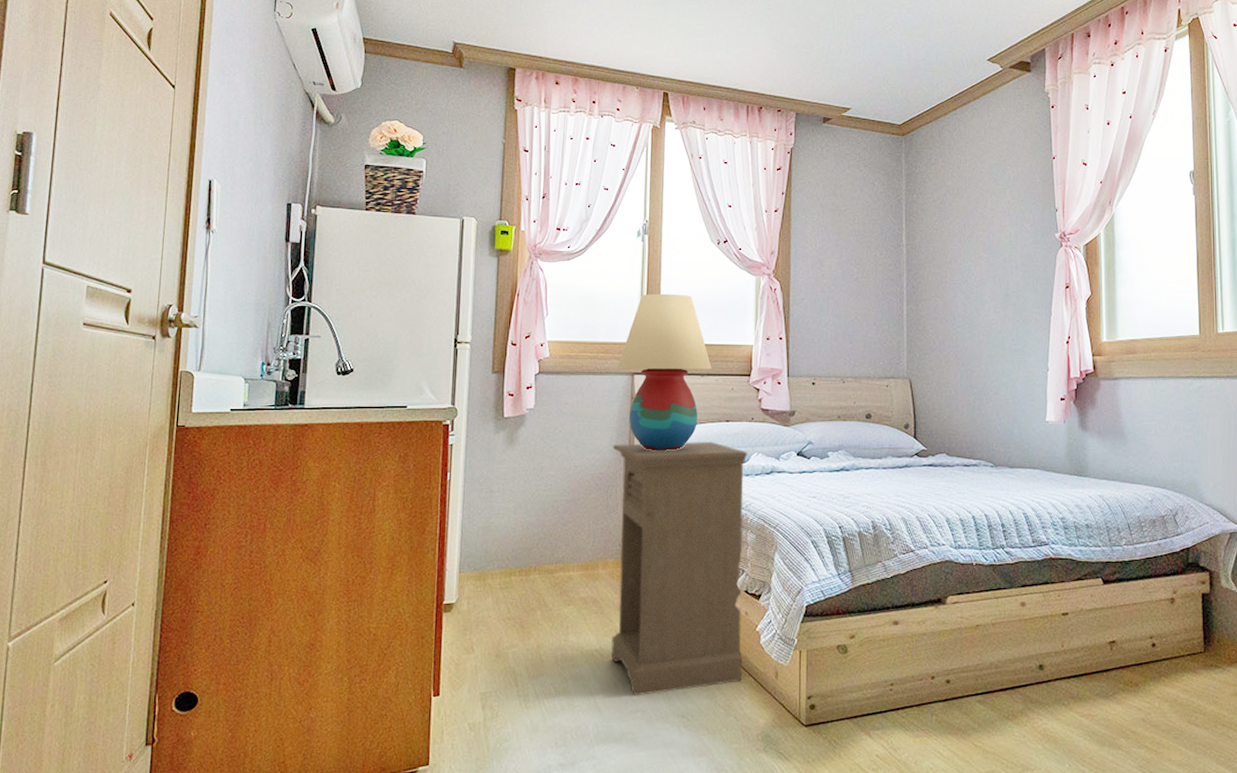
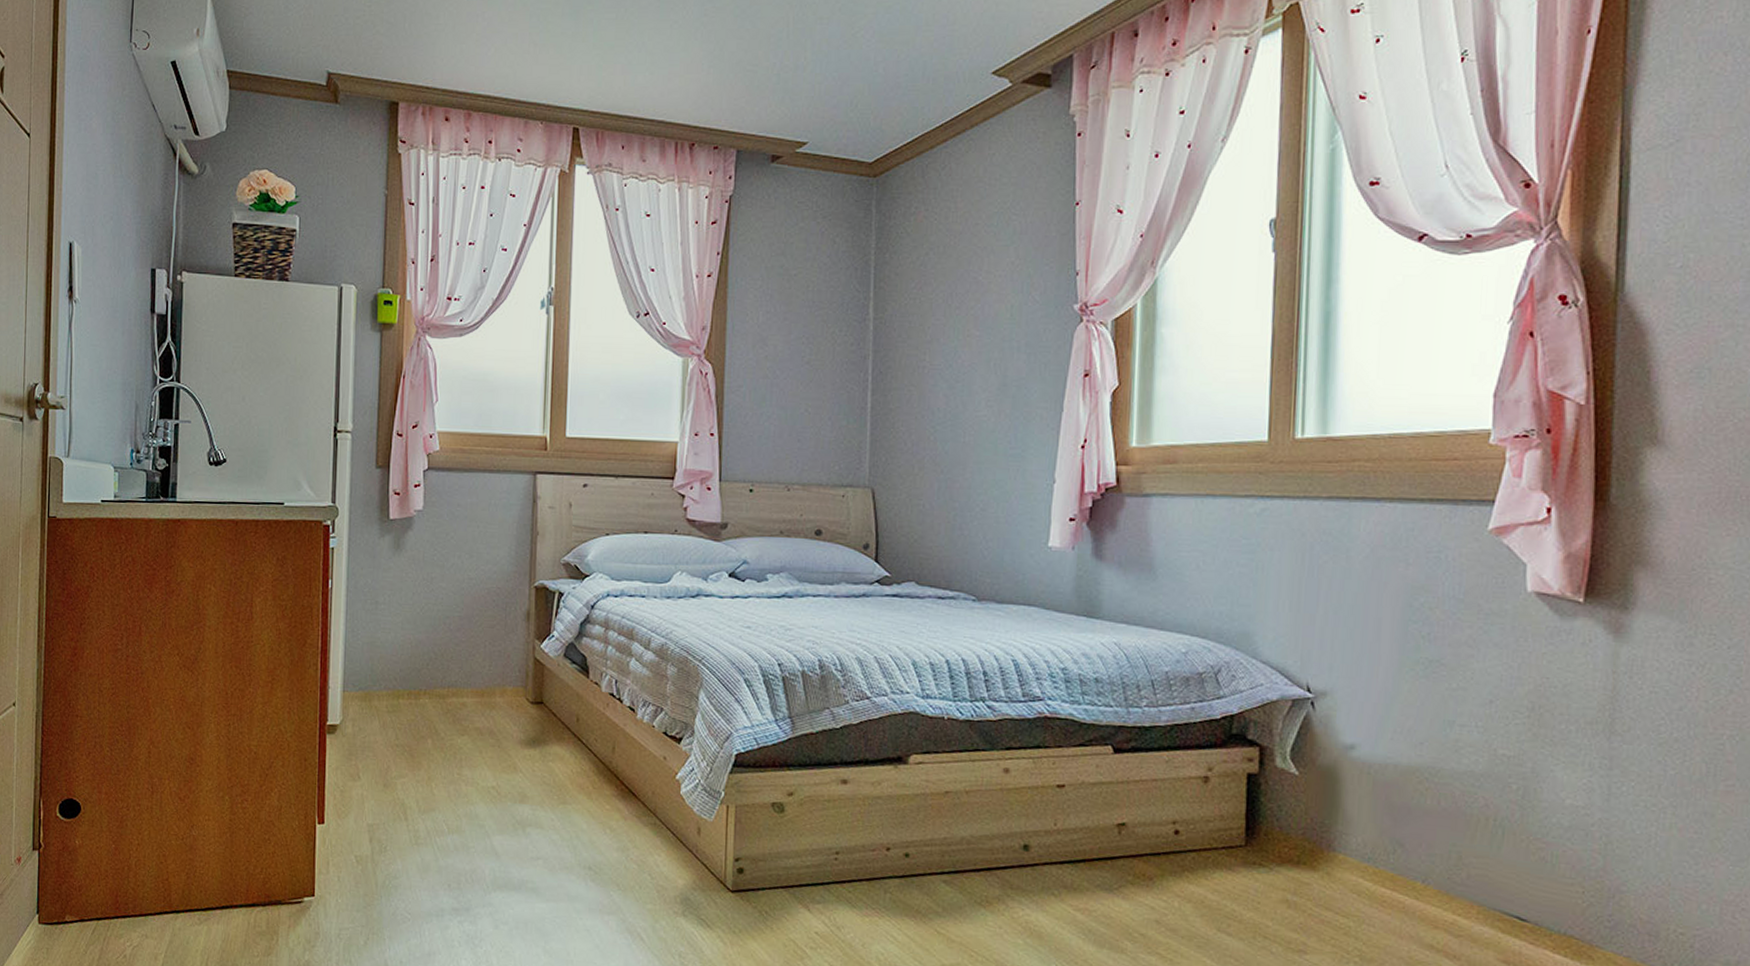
nightstand: present [611,441,748,696] -> none [509,554,670,842]
table lamp: present [617,293,712,451] -> none [516,377,628,565]

